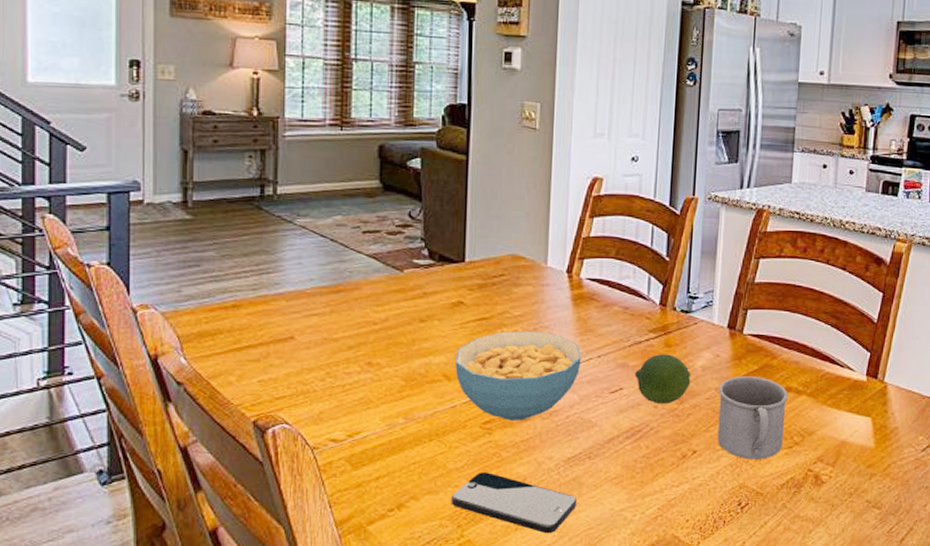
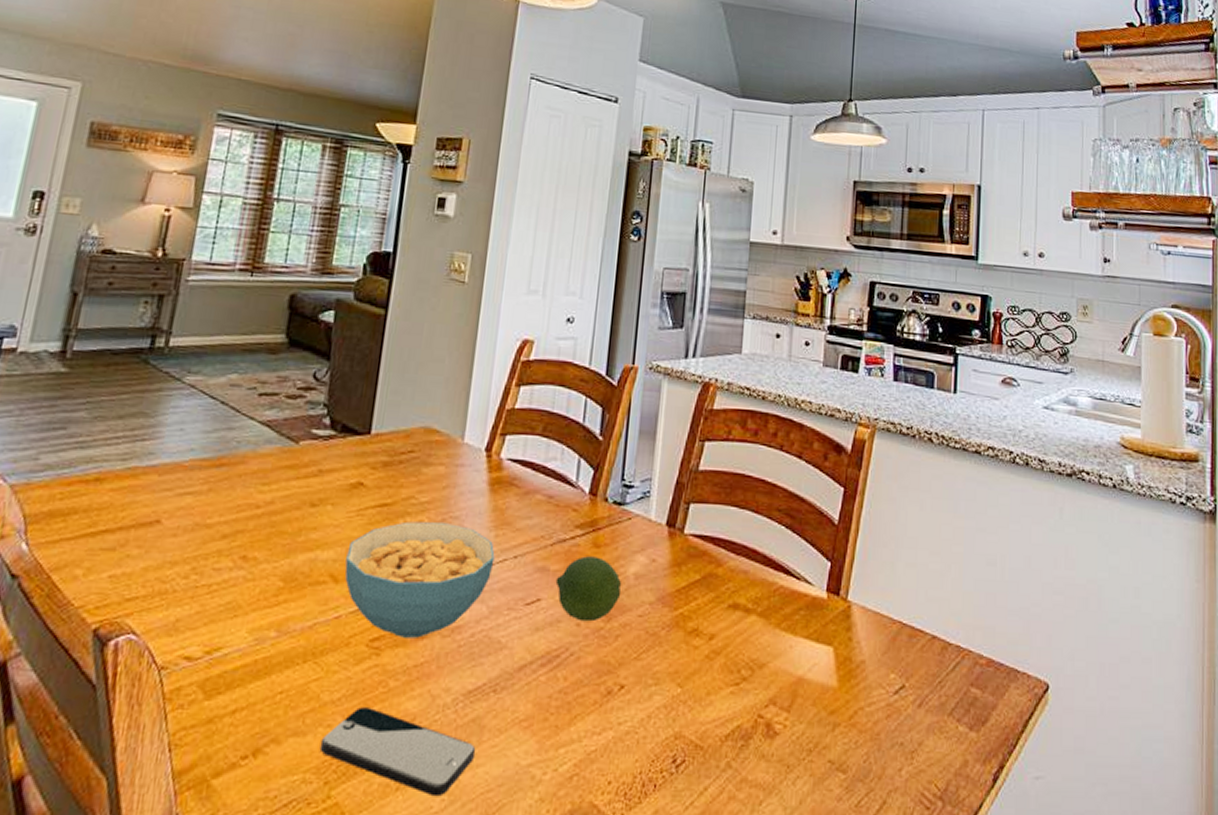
mug: present [717,376,788,459] -> none [649,588,735,700]

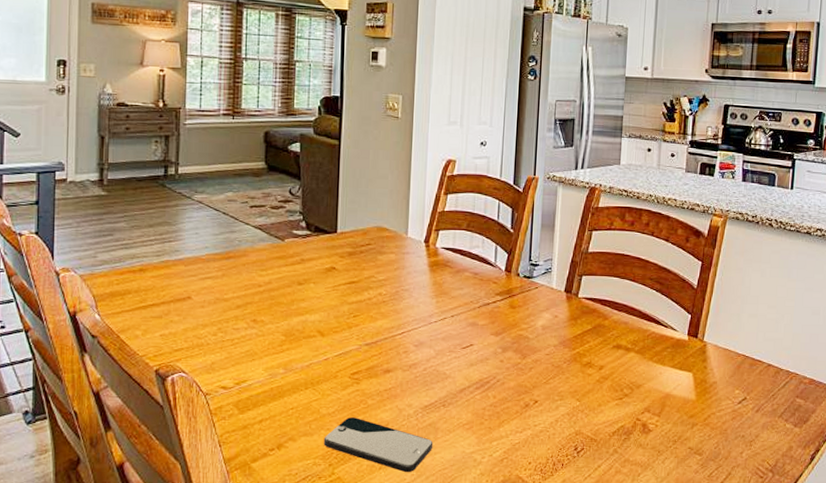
cereal bowl: present [345,521,495,638] -> none [328,293,437,372]
fruit: present [555,556,622,622] -> none [483,314,533,359]

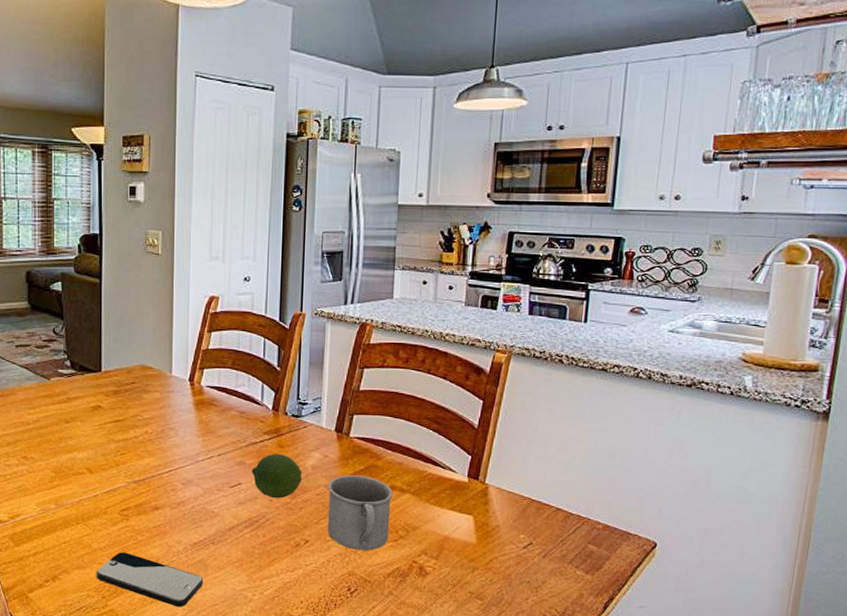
fruit: none [483,314,533,359] -> present [251,454,303,499]
mug: none [556,335,619,409] -> present [327,475,393,550]

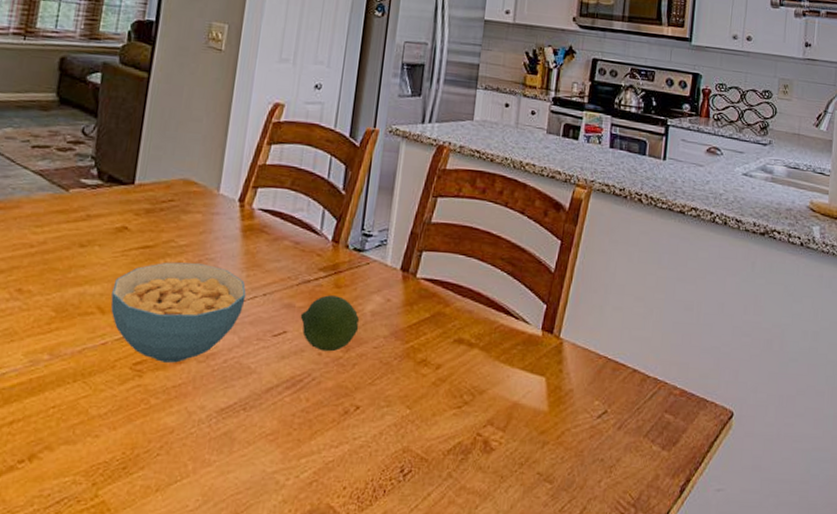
cereal bowl: none [96,431,204,509] -> present [110,262,246,363]
smartphone: present [96,552,204,608] -> none [88,421,227,498]
mug: present [327,475,393,550] -> none [382,324,460,420]

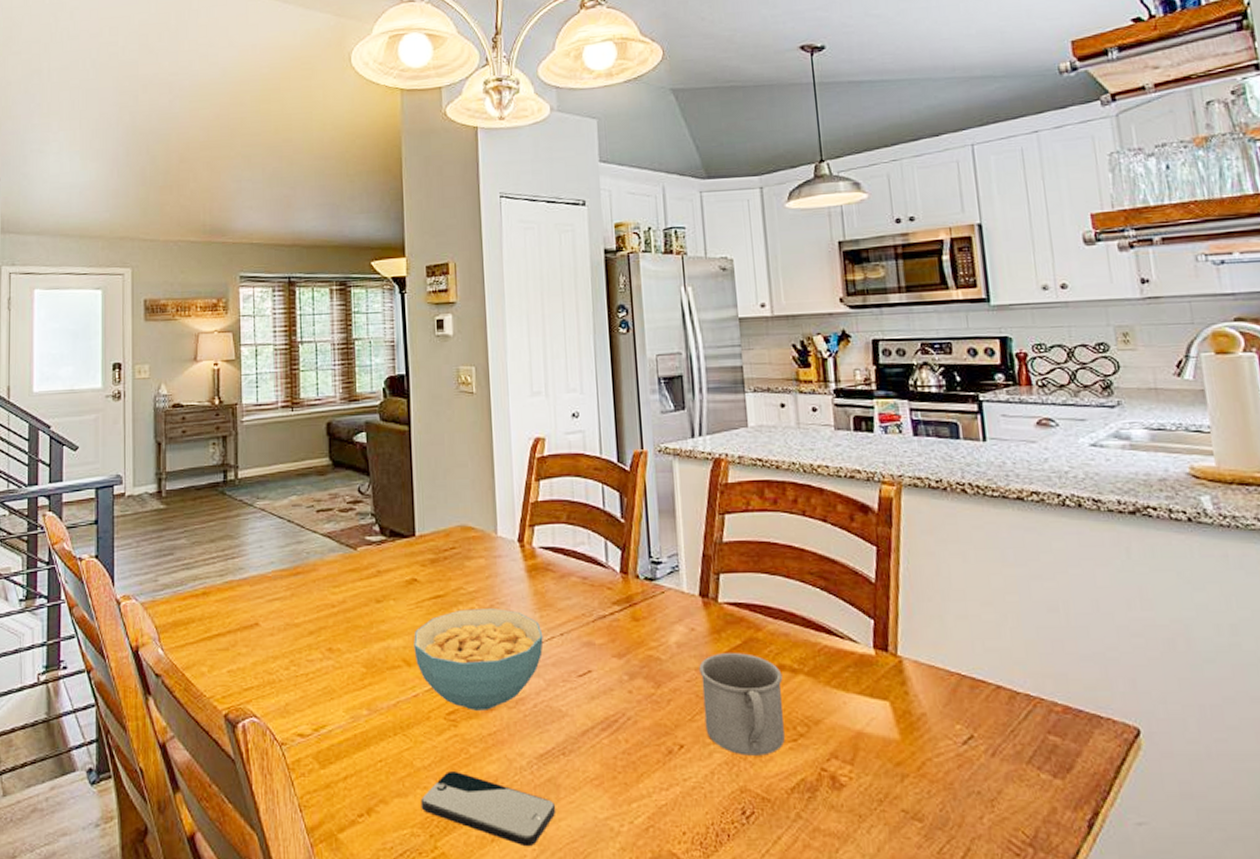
smartphone: none [88,421,227,498] -> present [420,772,556,847]
fruit: present [300,295,360,352] -> none [602,629,667,689]
mug: none [382,324,460,420] -> present [699,653,785,756]

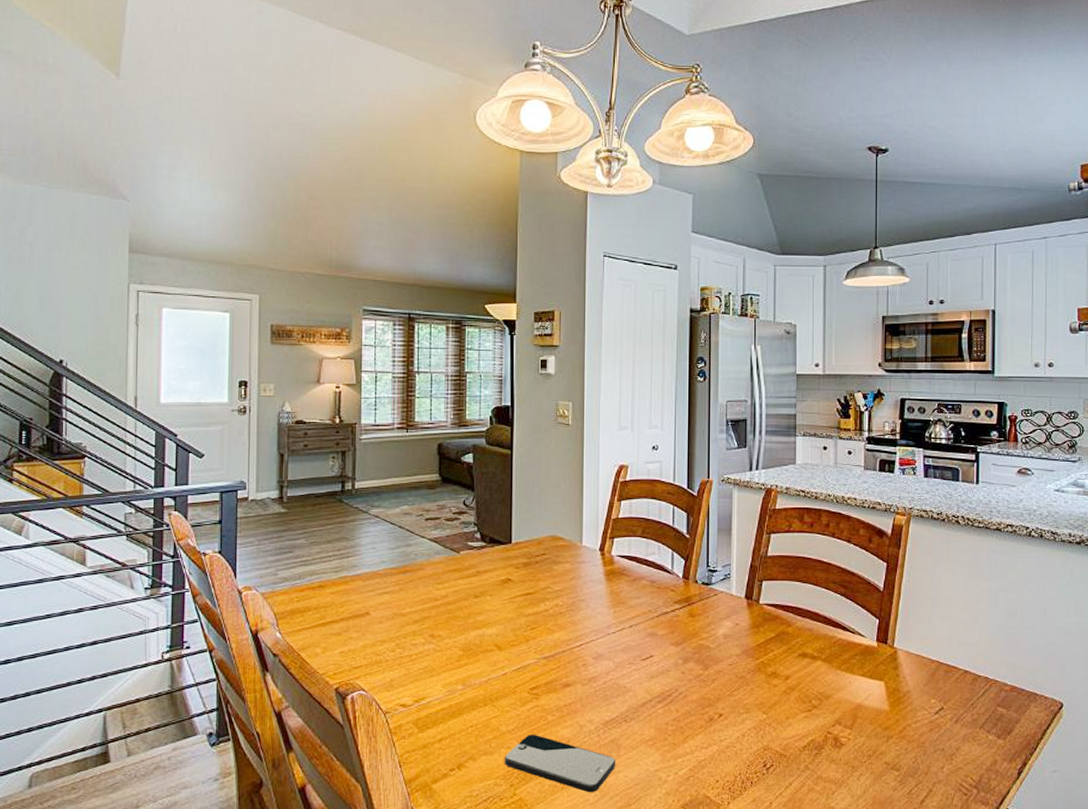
cereal bowl: present [414,607,543,711] -> none [505,603,615,686]
mug: present [699,653,785,756] -> none [740,643,804,722]

